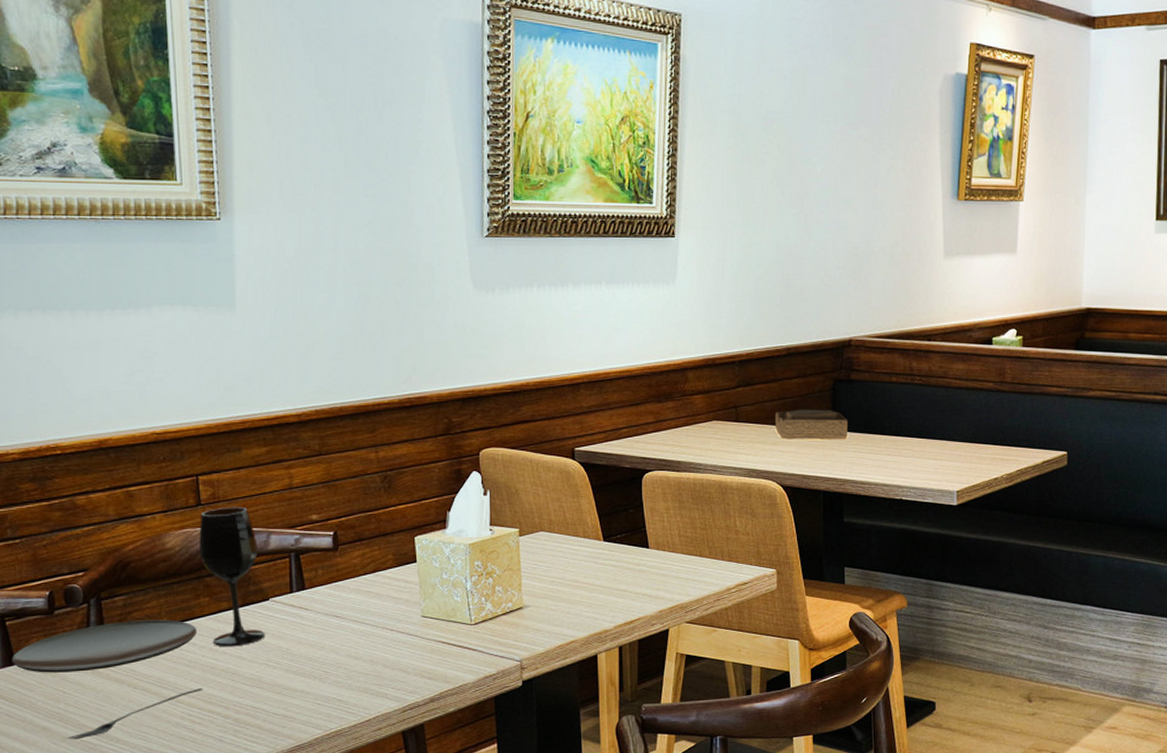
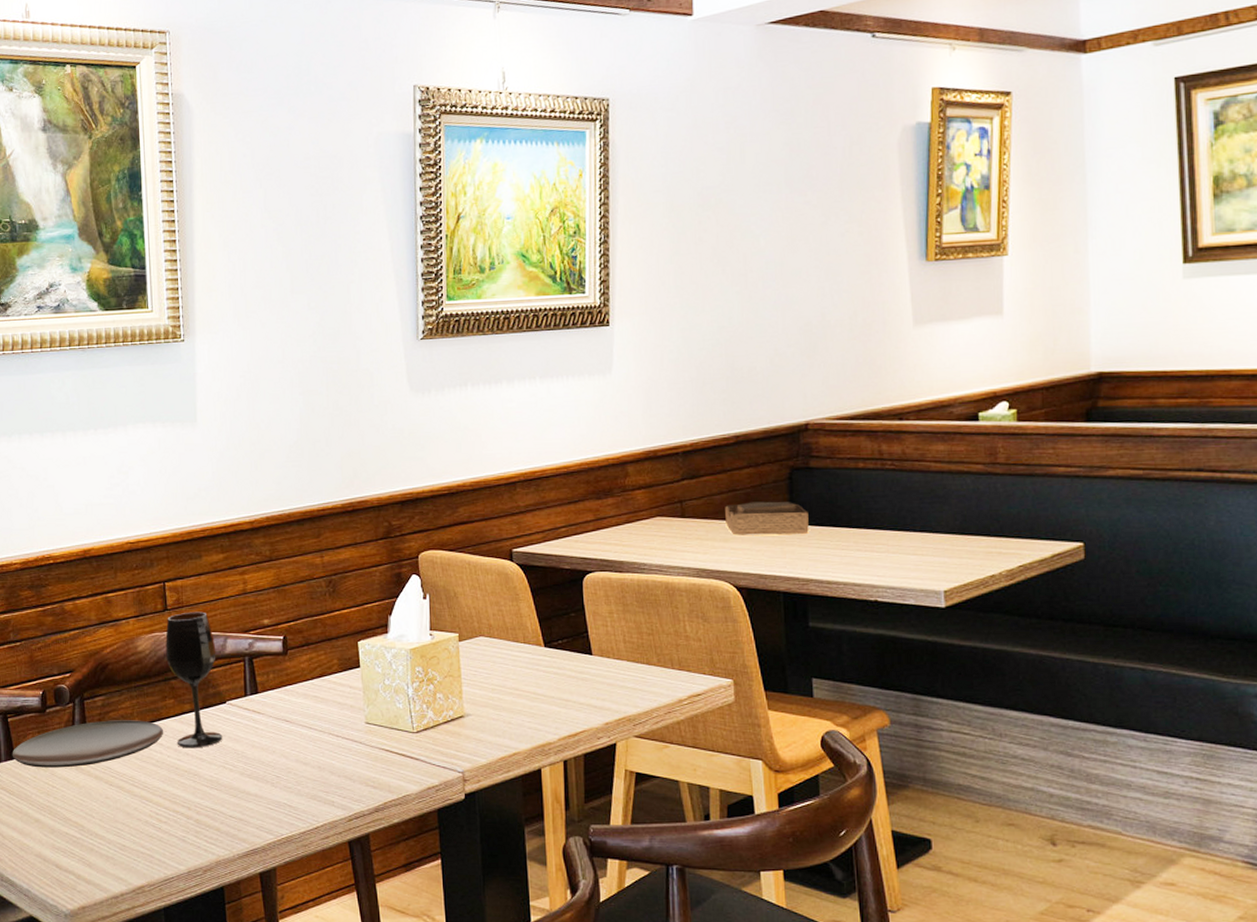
fork: present [66,688,203,740] -> none [55,788,169,833]

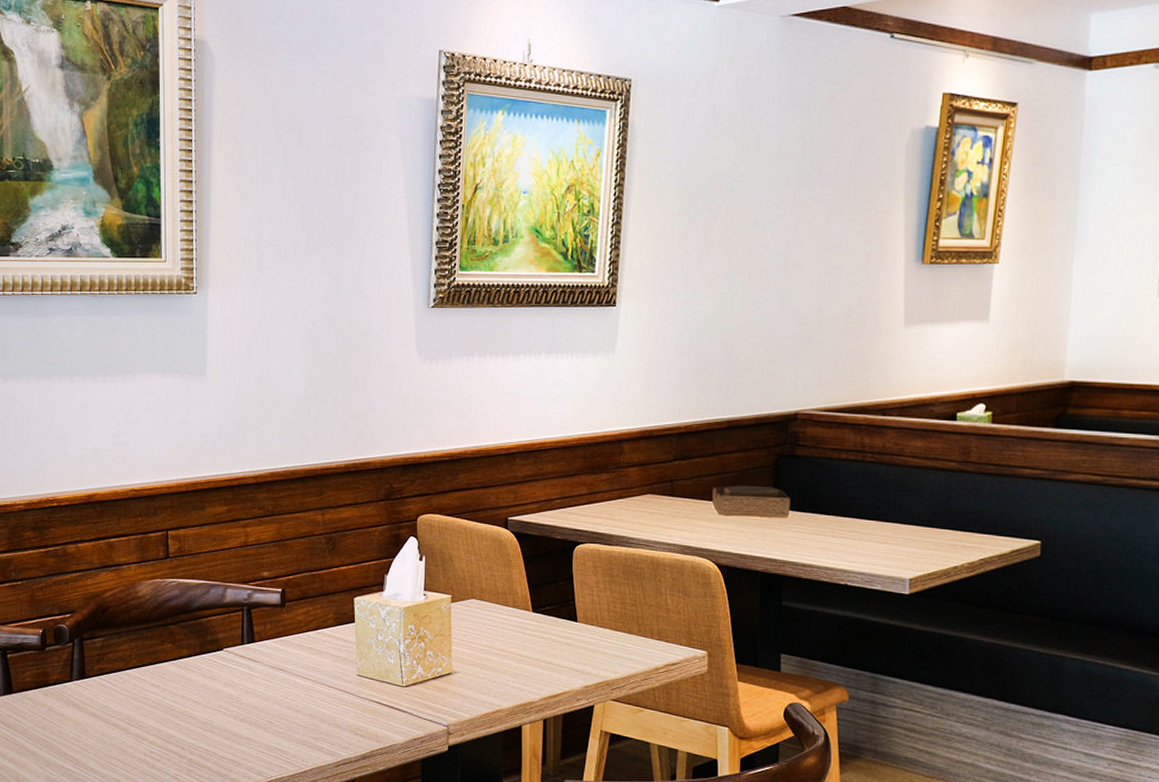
plate: present [12,720,164,768] -> none [10,661,161,705]
wine glass: present [165,611,223,748] -> none [166,560,219,692]

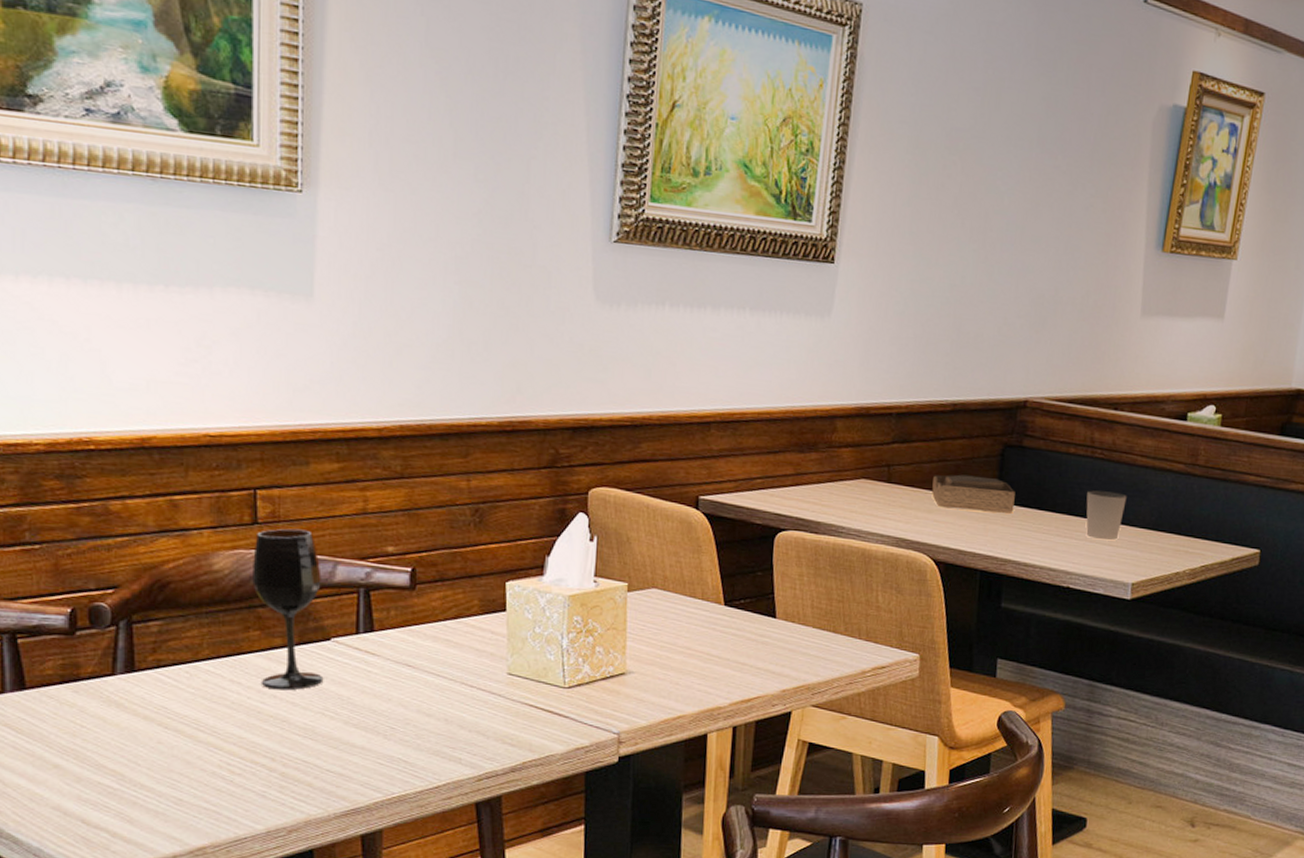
wine glass: none [166,560,219,692] -> present [252,528,324,690]
dixie cup: none [860,492,900,539] -> present [1086,490,1127,541]

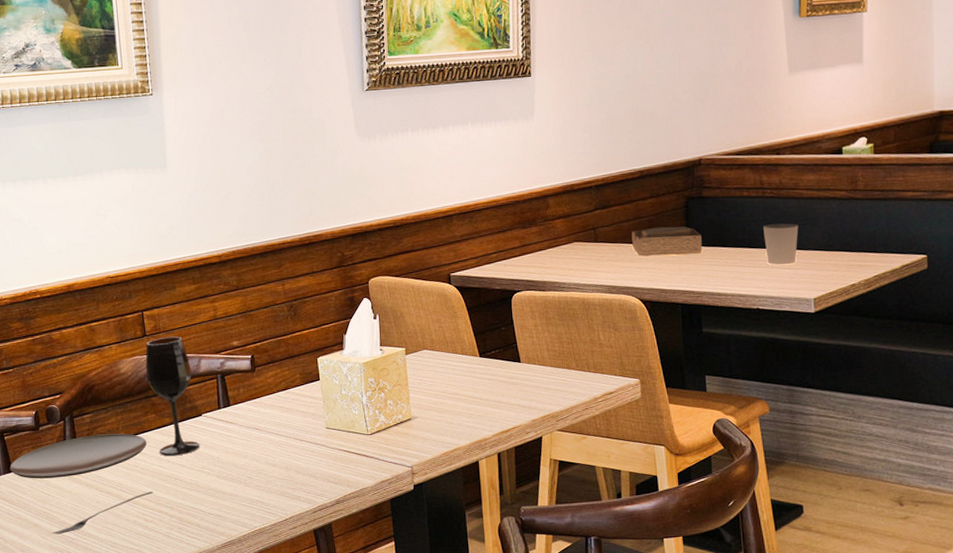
plate: none [21,650,244,705] -> present [9,433,147,479]
fork: none [82,734,247,782] -> present [52,492,153,535]

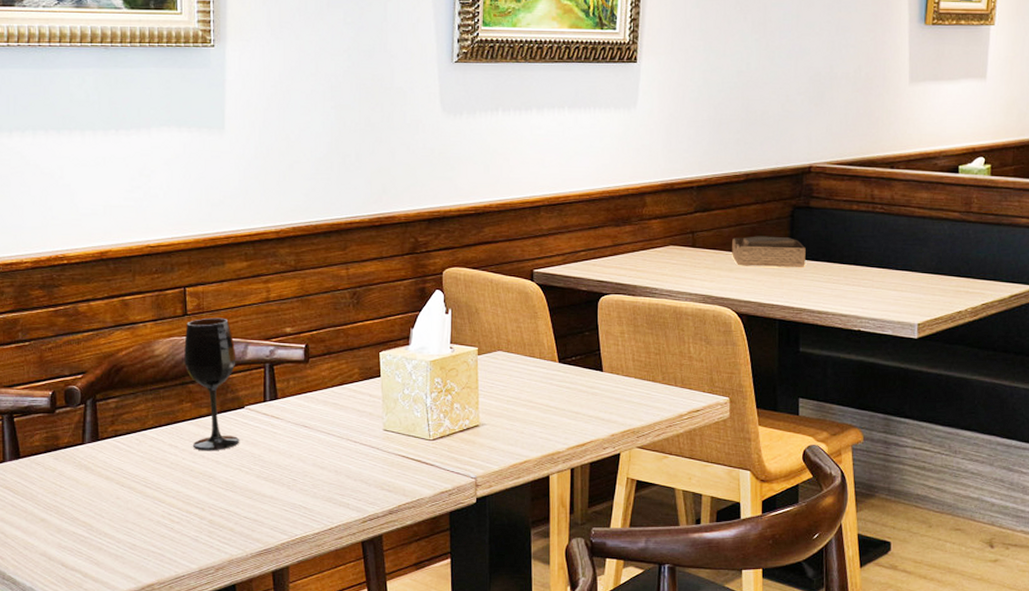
plate: present [9,433,147,479] -> none [17,422,180,468]
fork: present [52,492,153,535] -> none [61,489,183,532]
dixie cup: present [763,223,799,265] -> none [871,242,908,286]

